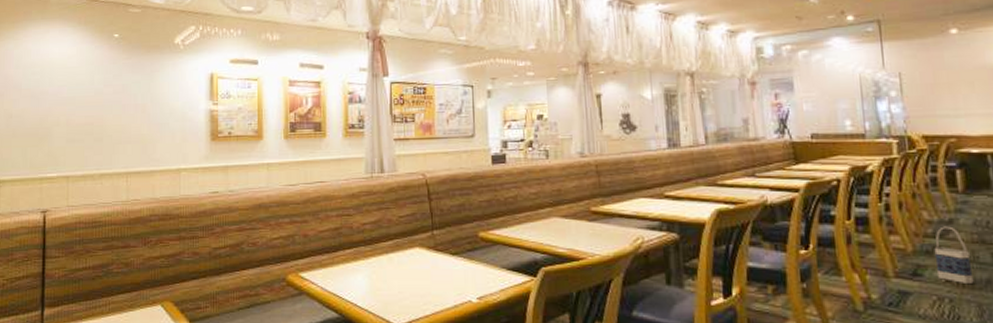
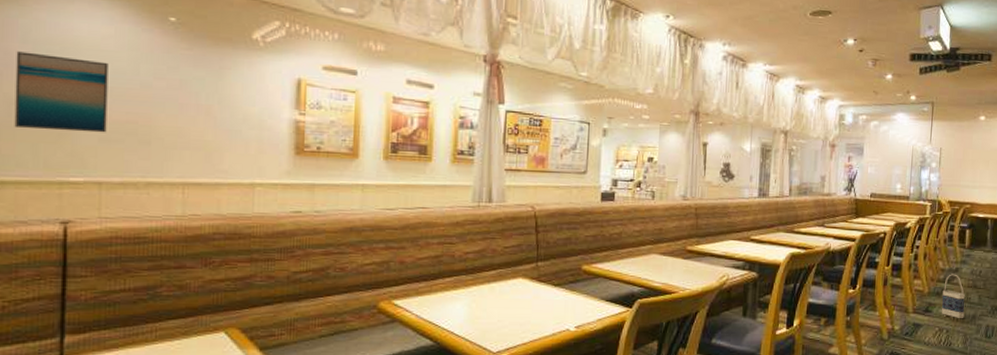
wall art: none [11,75,73,137] -> present [14,51,108,133]

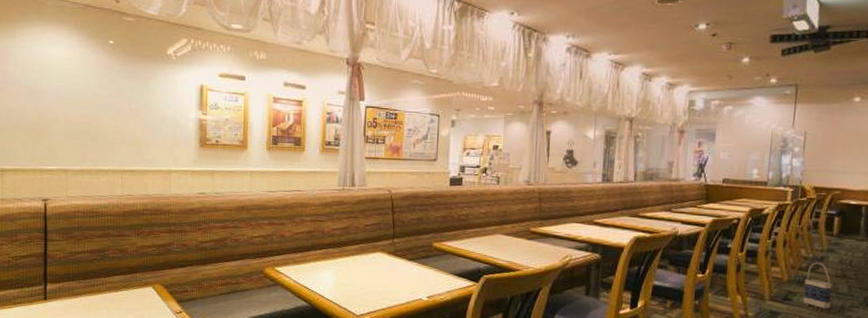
wall art: present [14,51,108,133] -> none [11,72,70,132]

